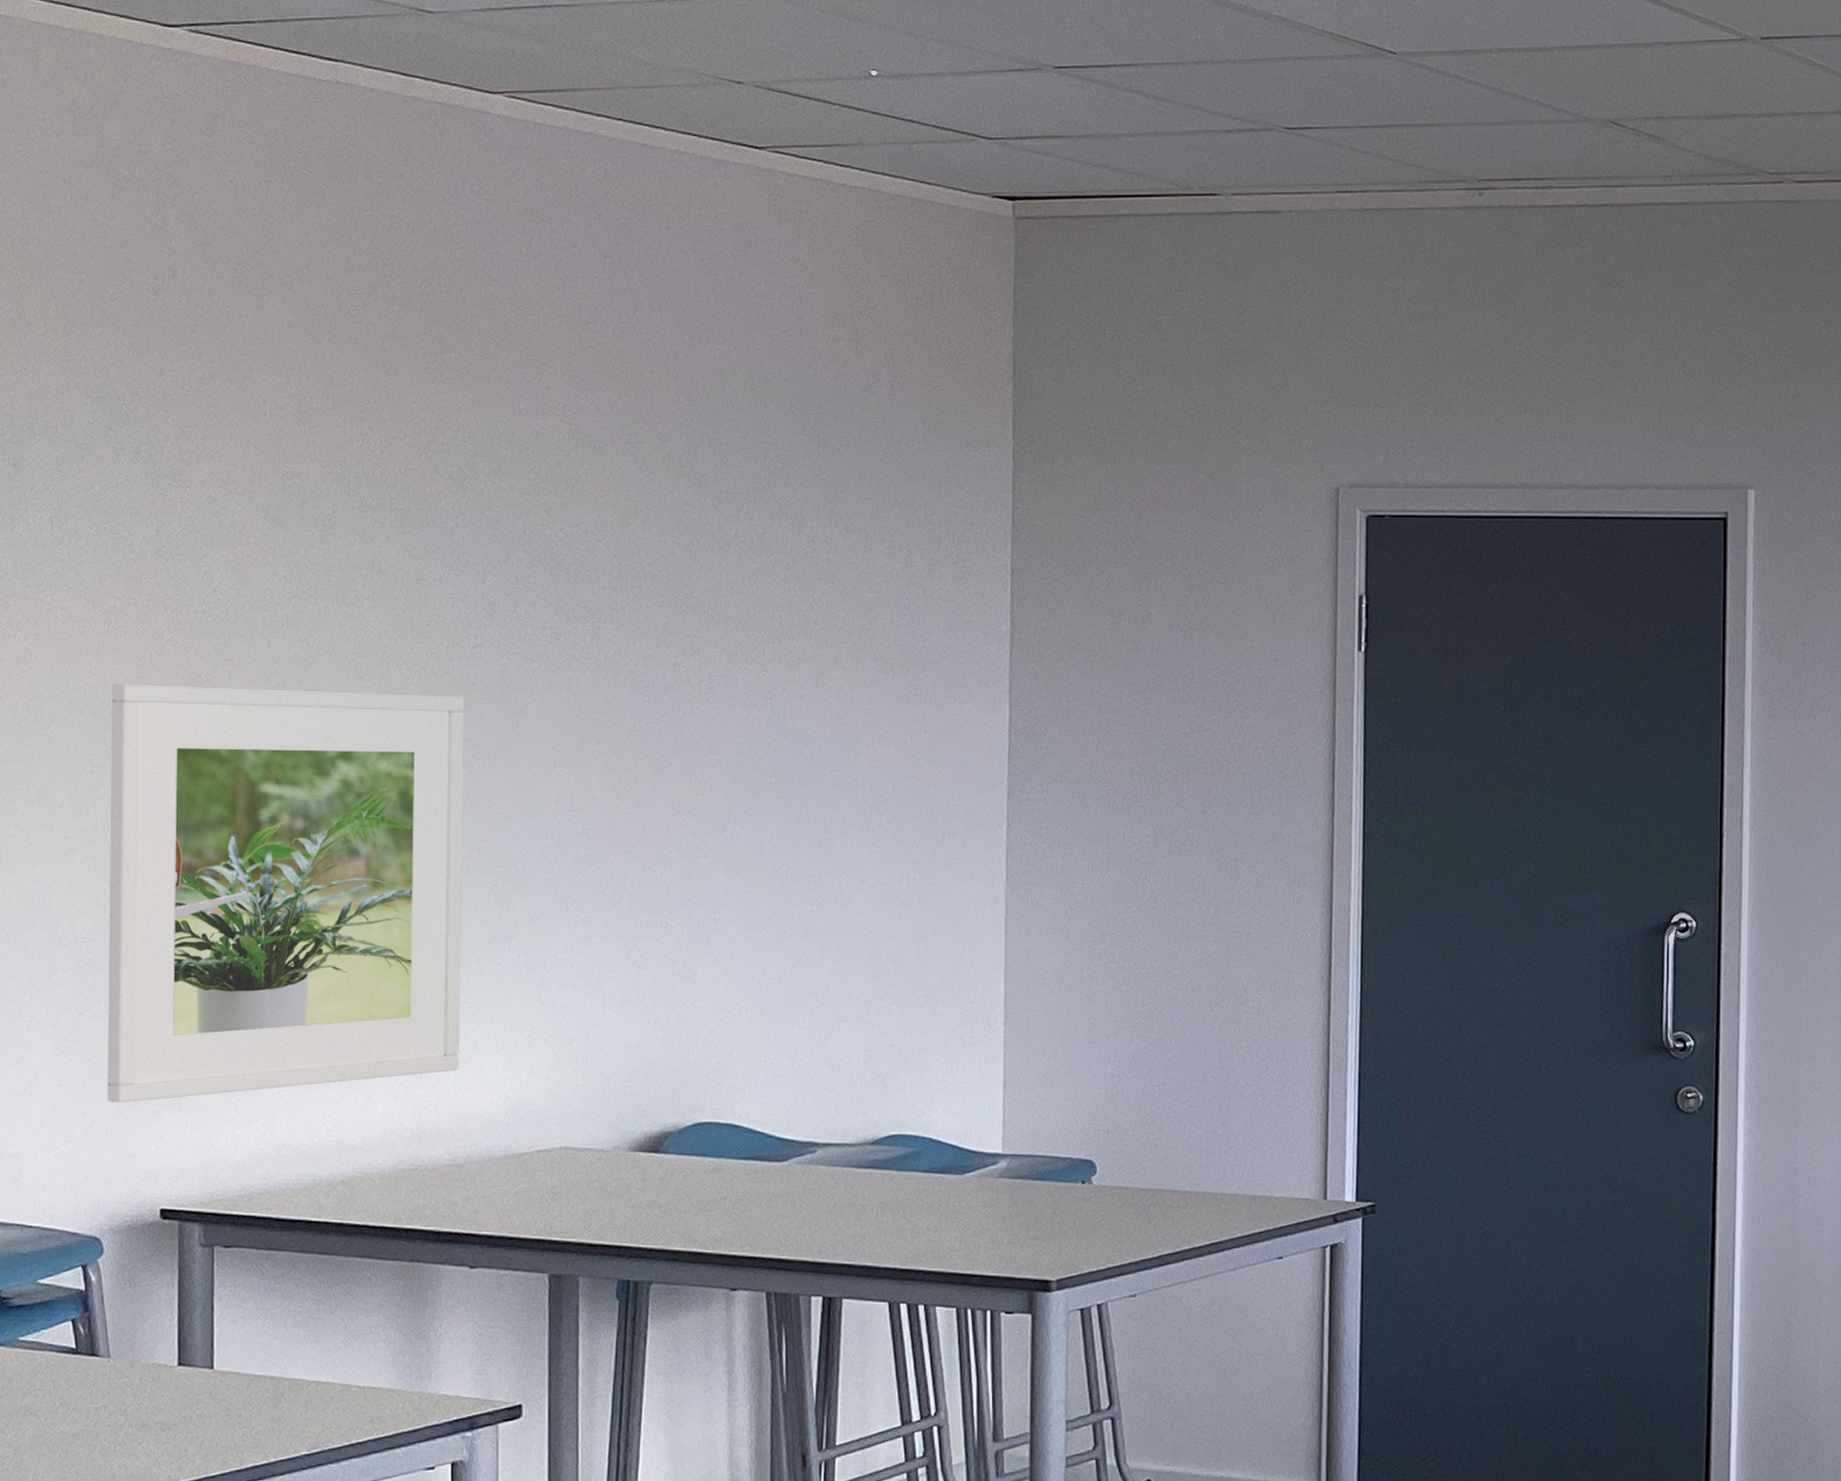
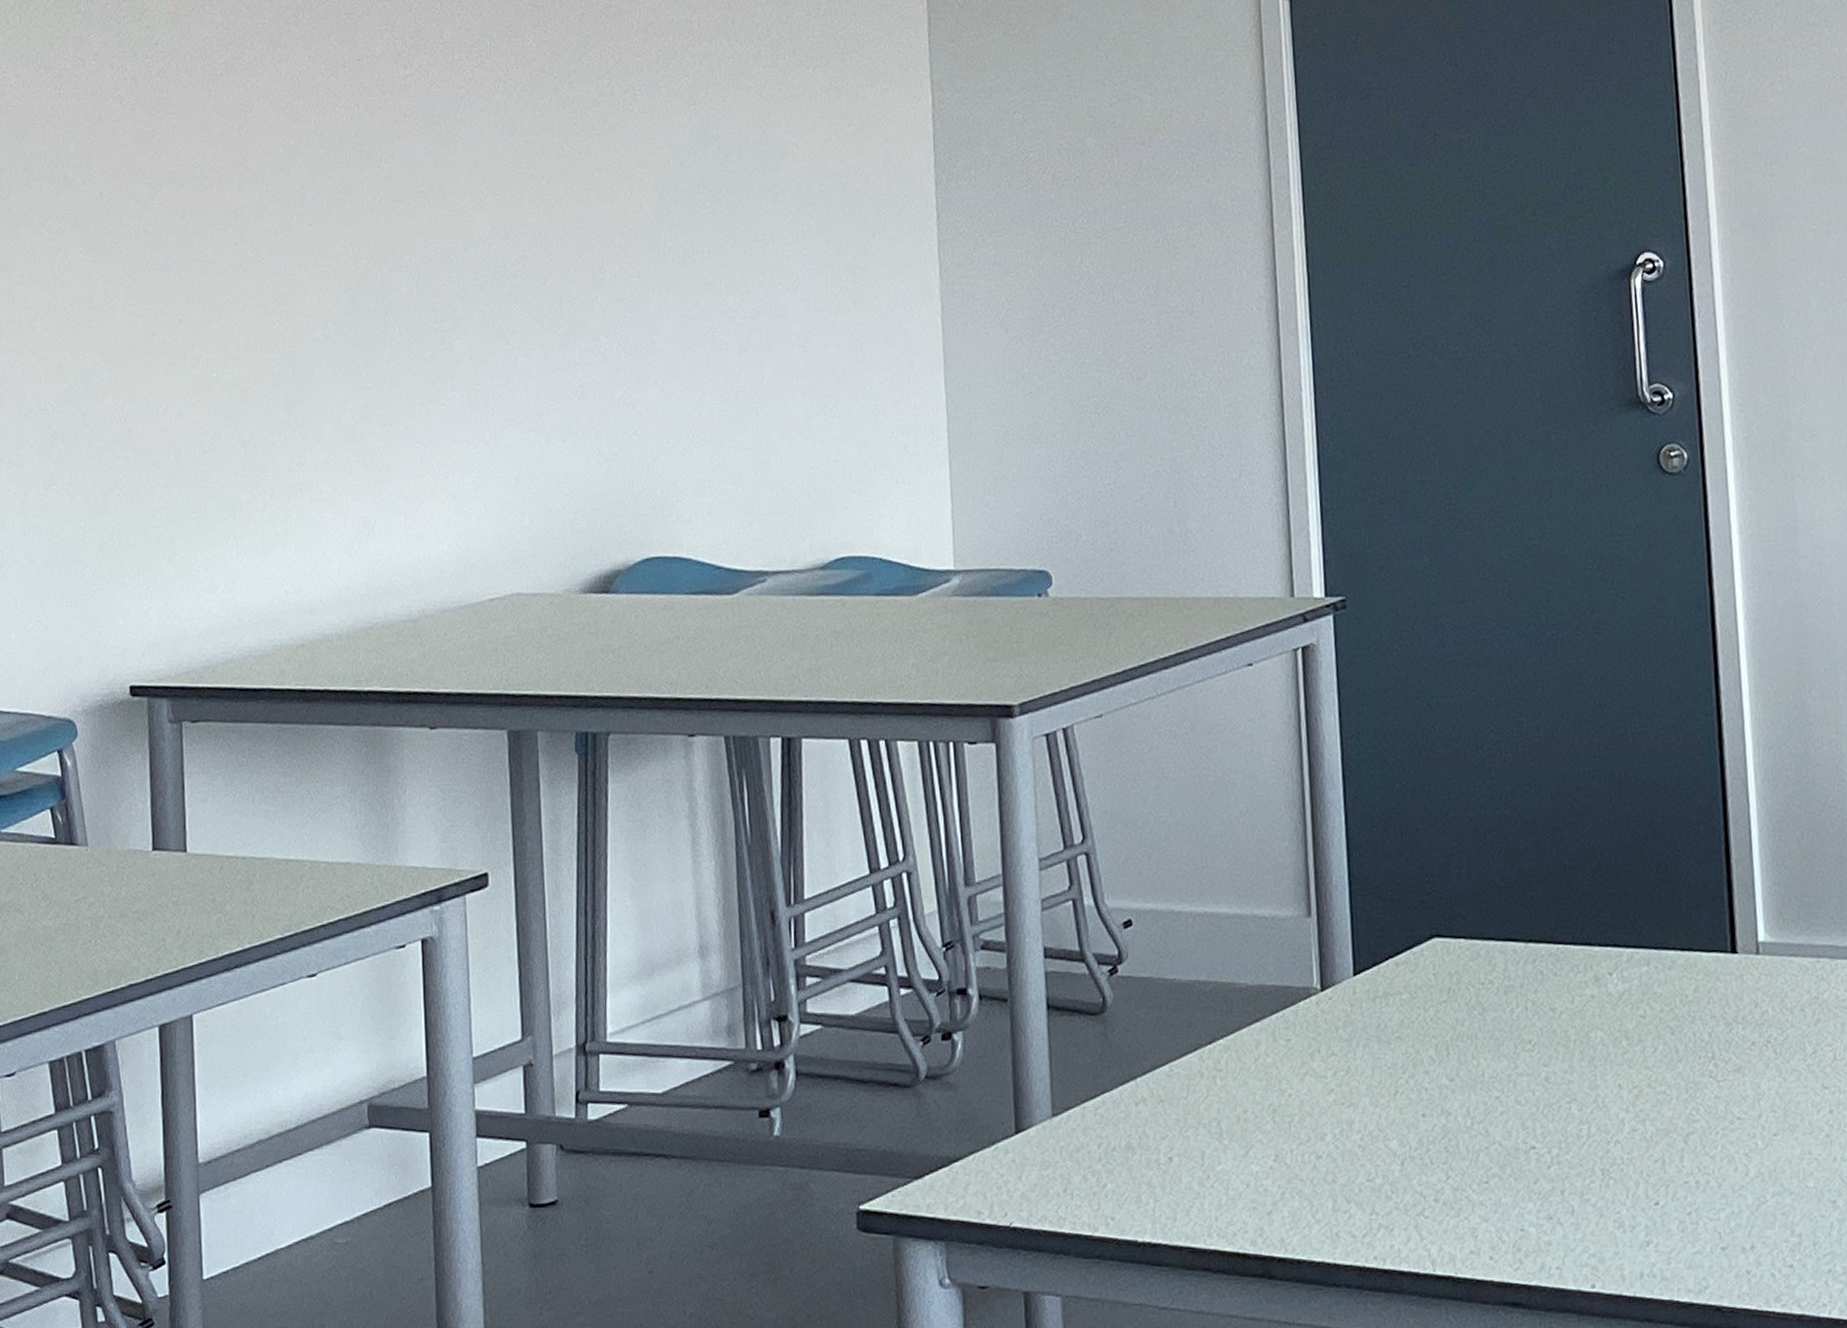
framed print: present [107,683,464,1103] -> none [65,129,410,578]

